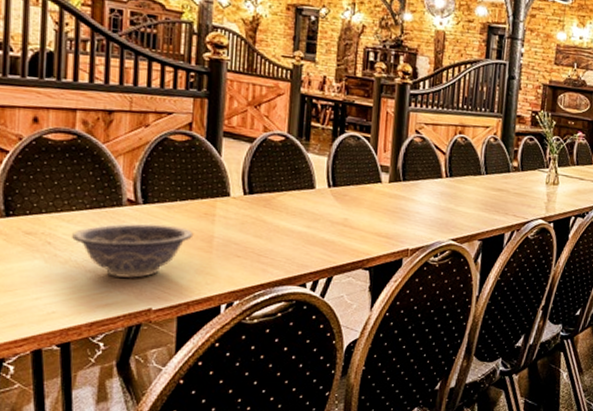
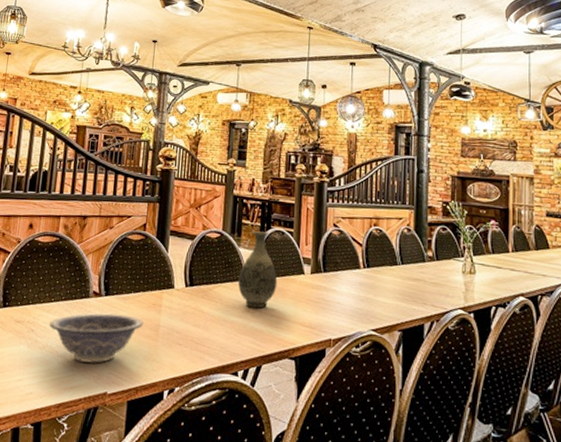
vase: none [307,135,352,218] -> present [238,231,278,309]

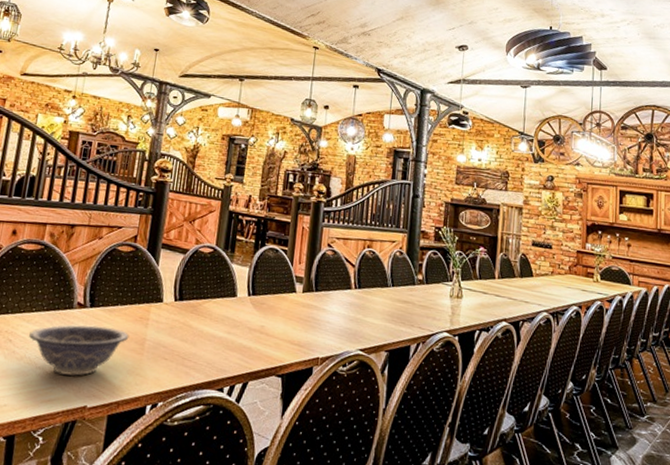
vase: present [238,231,278,309] -> none [229,248,269,325]

